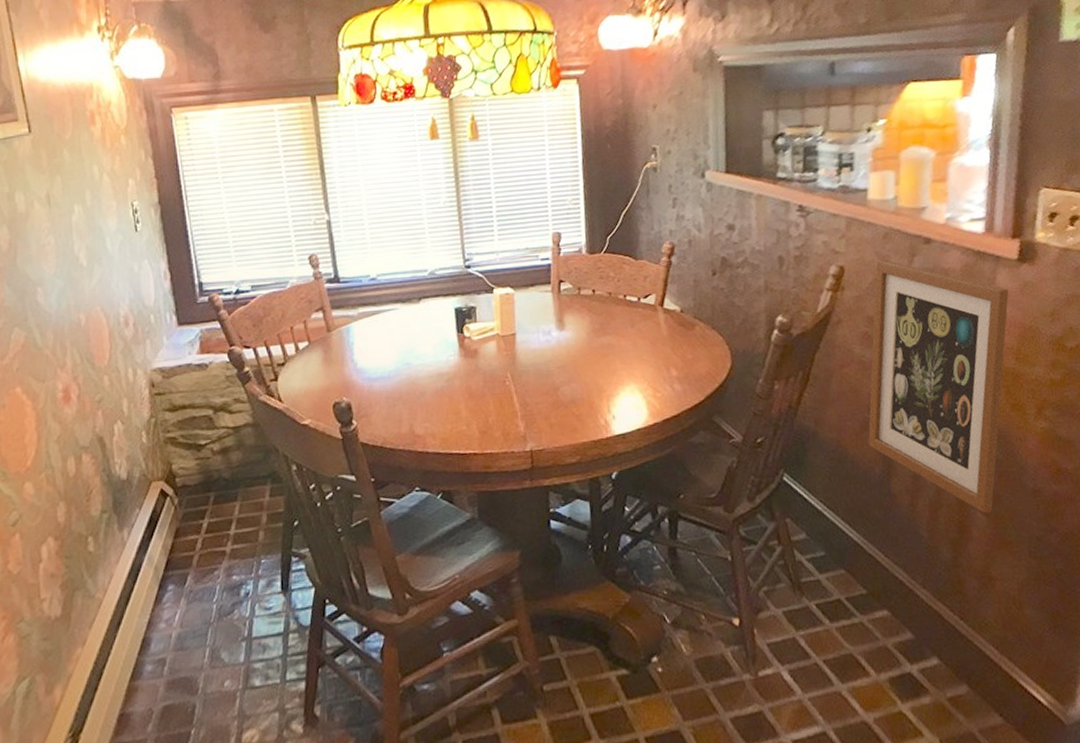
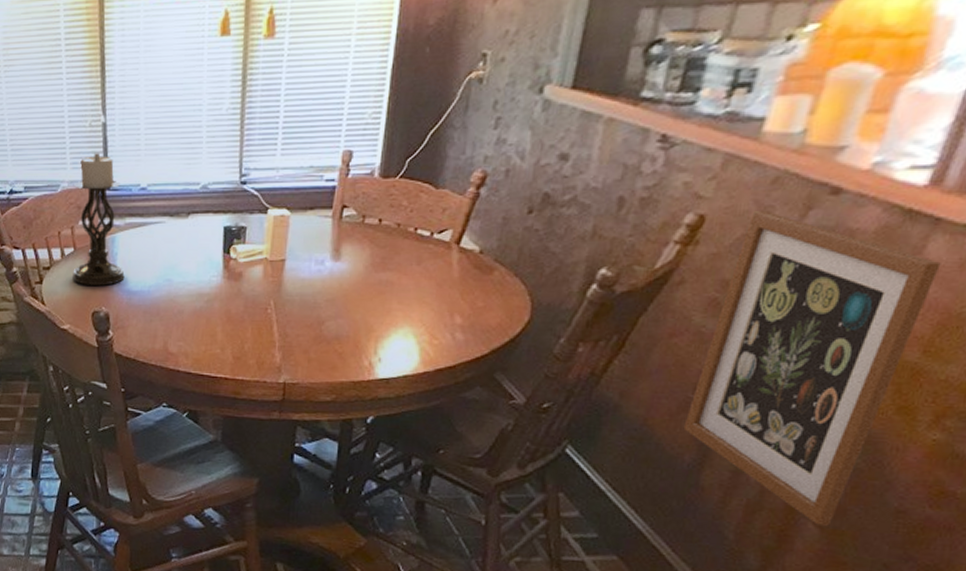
candle holder: none [303,248,363,378] -> present [72,153,125,286]

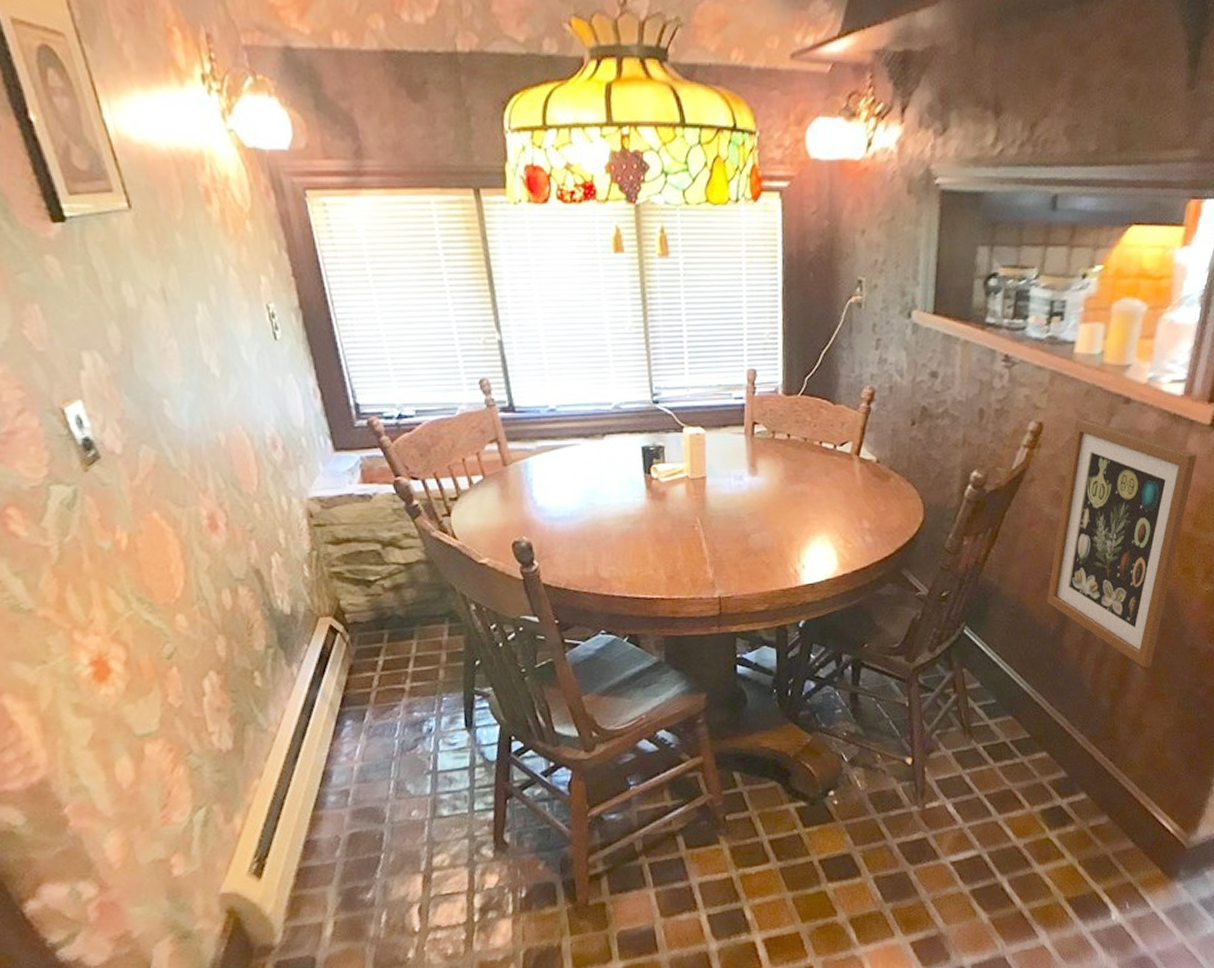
candle holder: present [72,153,125,286] -> none [474,373,544,515]

